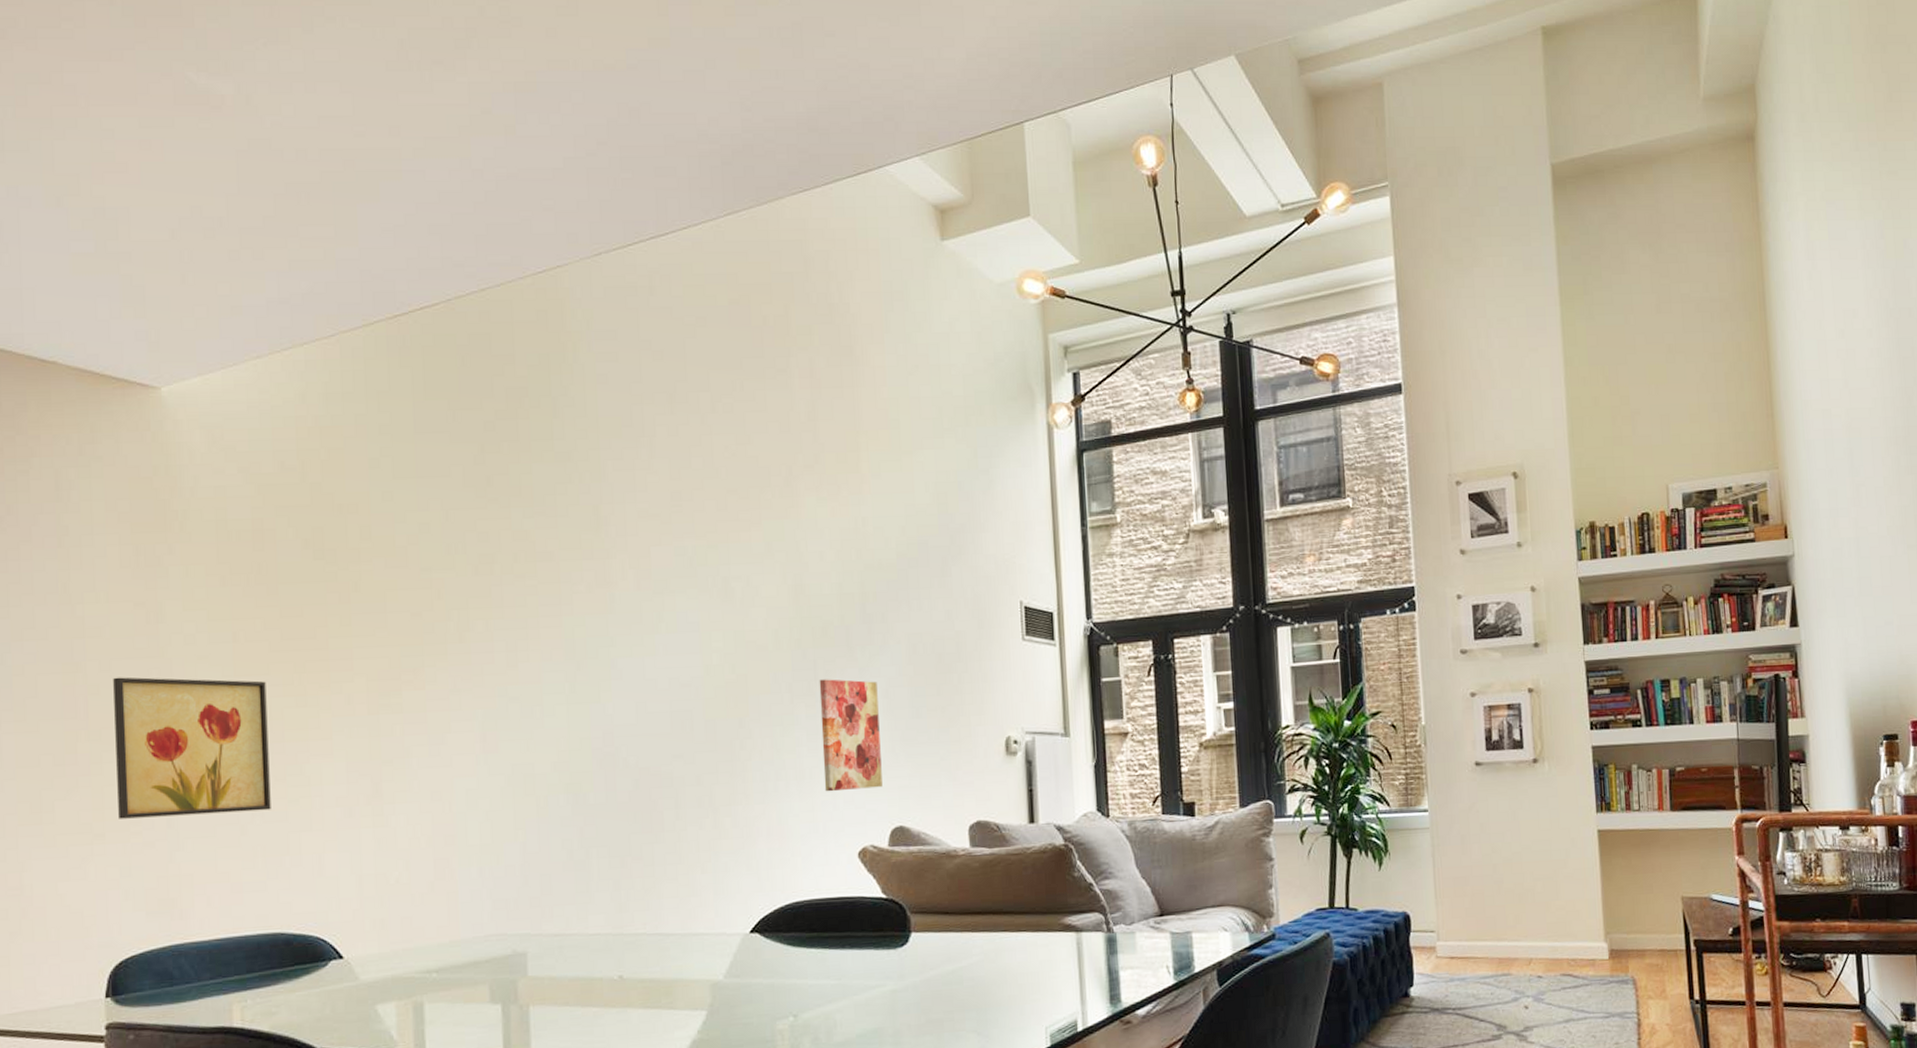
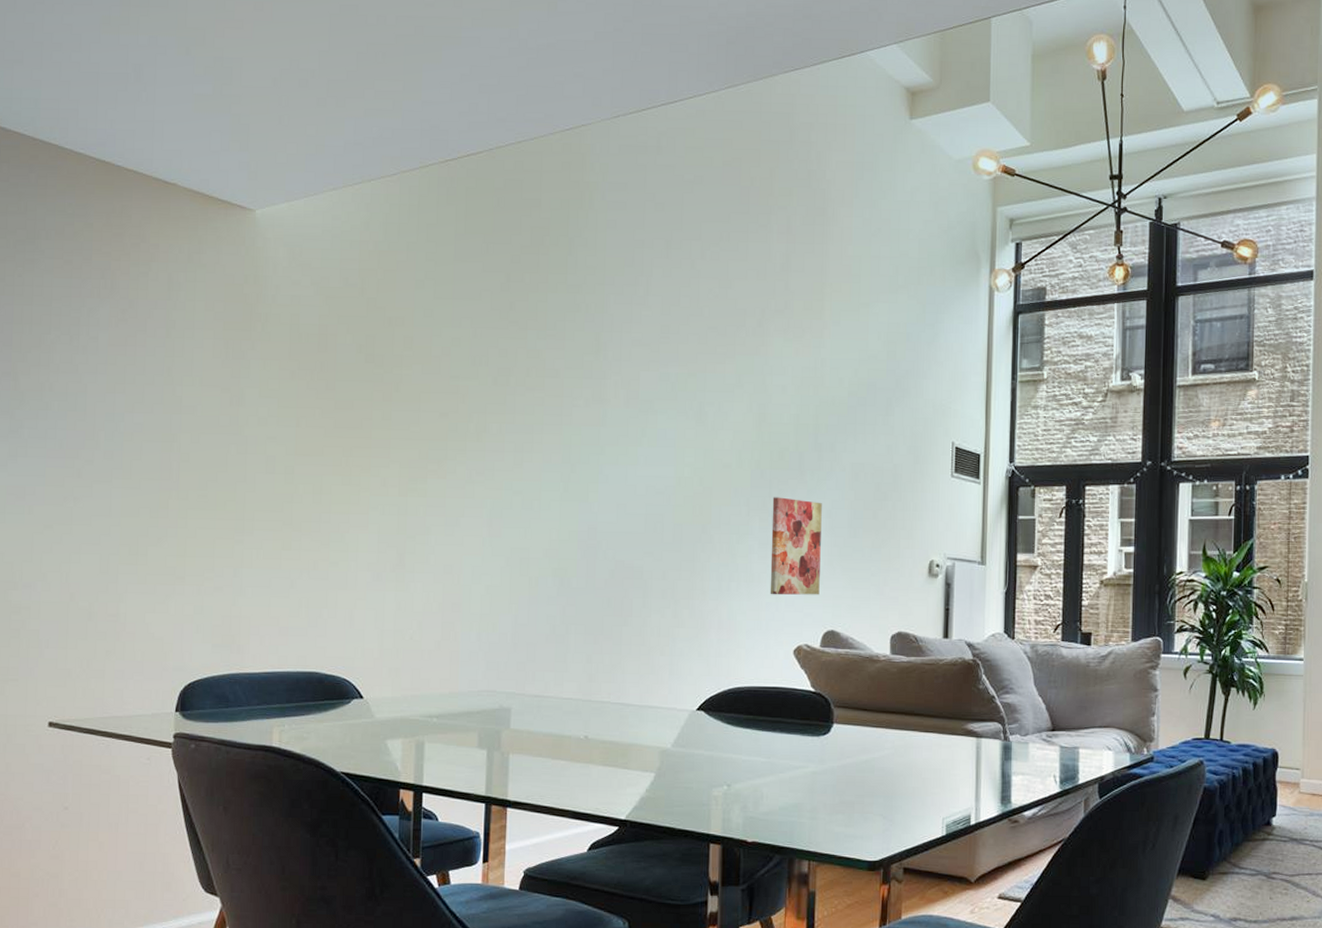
wall art: present [113,677,271,819] -> none [196,448,320,569]

